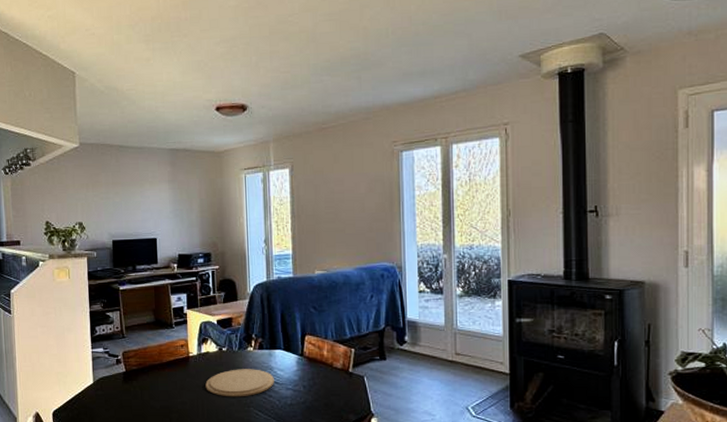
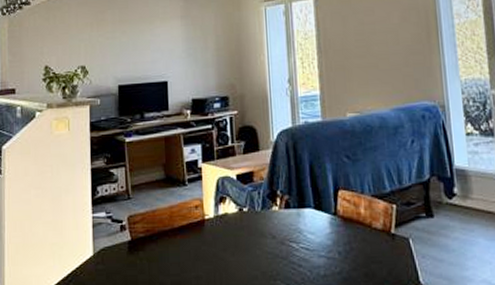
plate: present [205,369,274,397] -> none [223,232,304,269]

